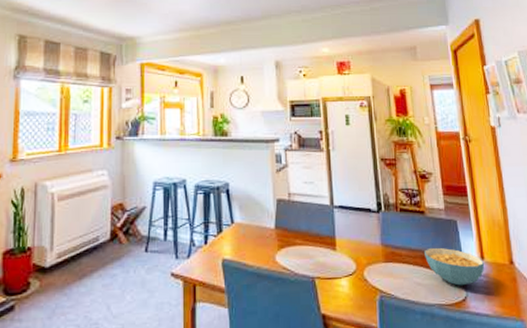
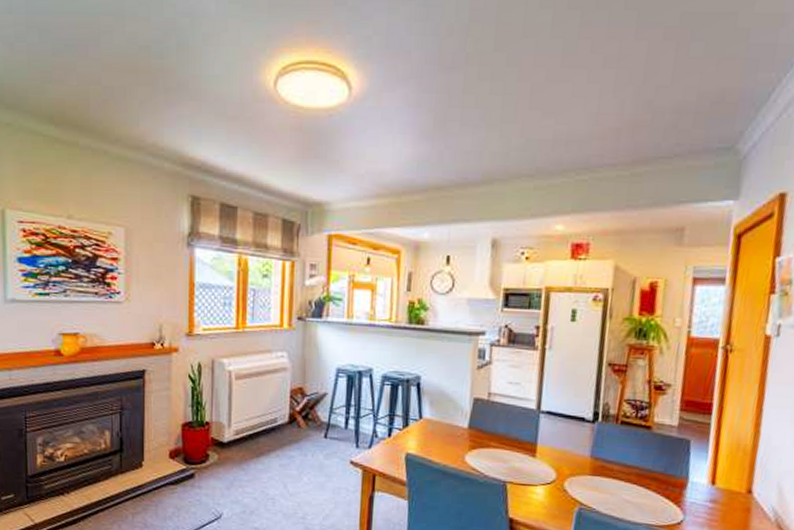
cereal bowl: present [424,248,485,286] -> none [641,467,715,509]

